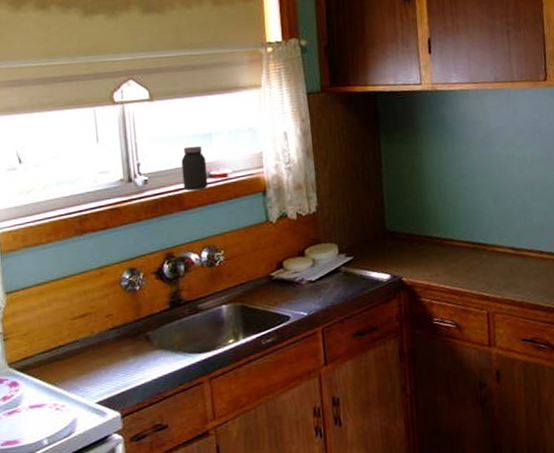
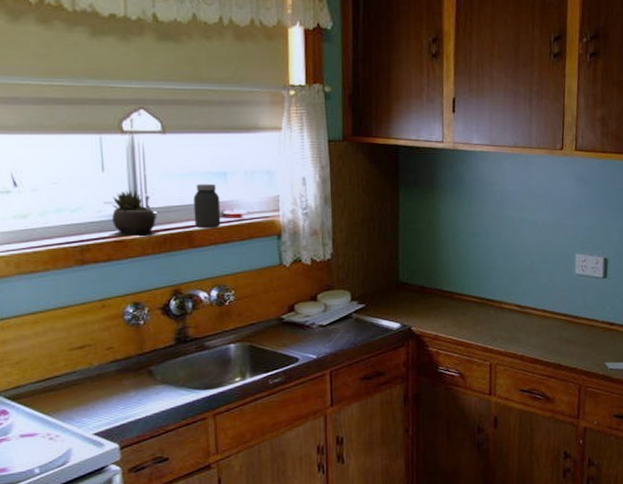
succulent plant: none [103,158,152,205] -> present [107,190,161,237]

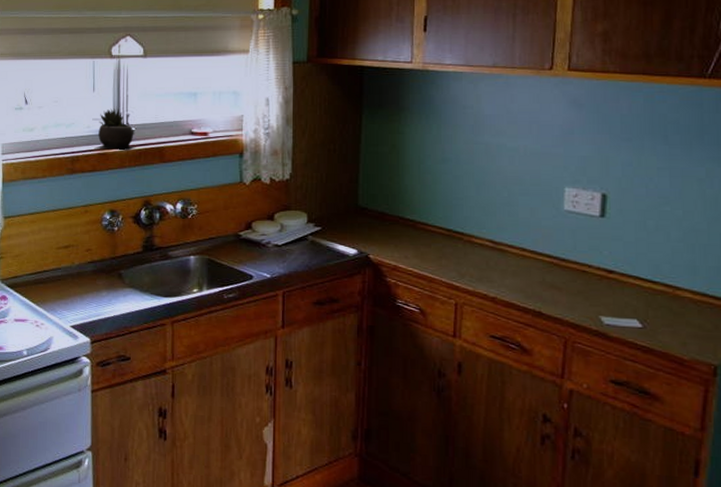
jar: present [193,184,221,229] -> none [166,103,190,145]

